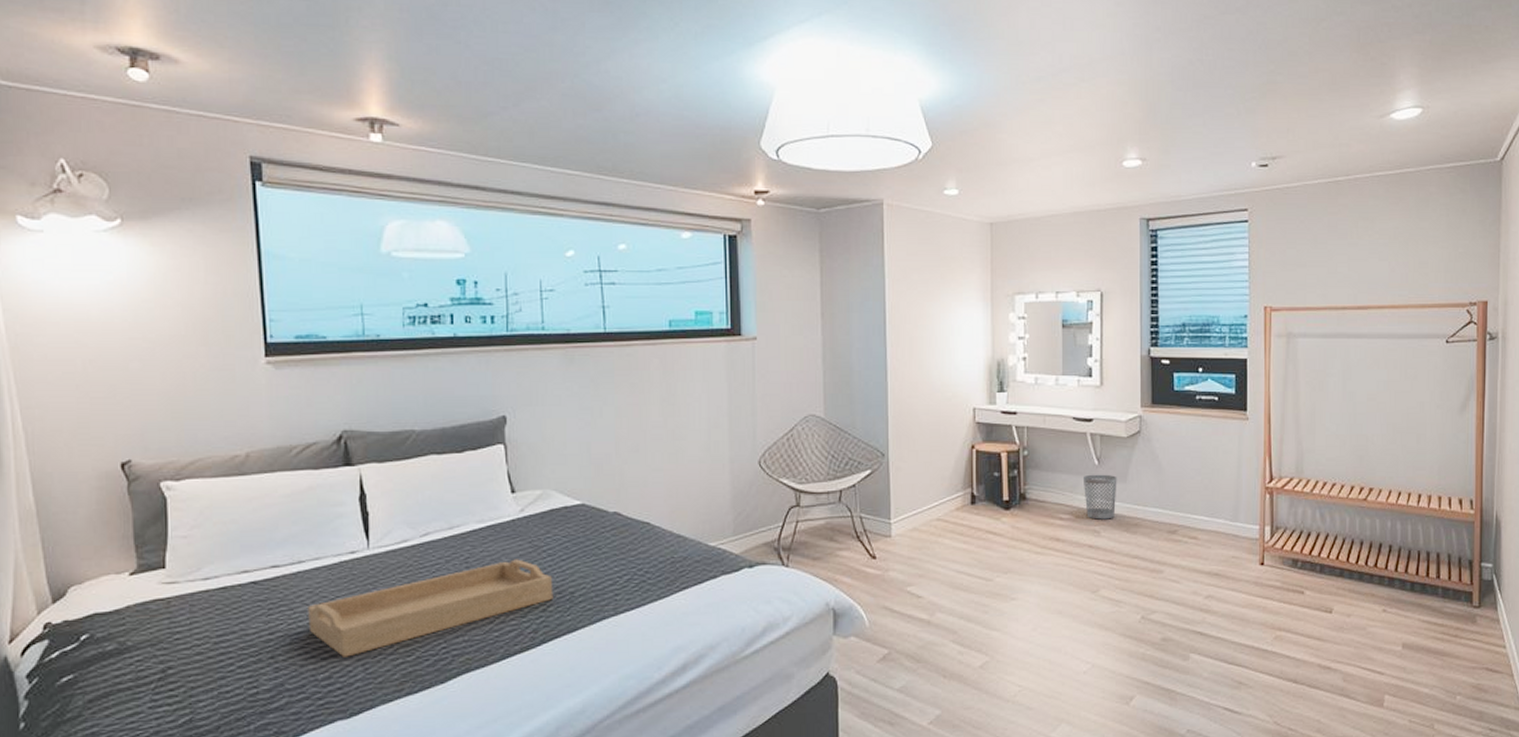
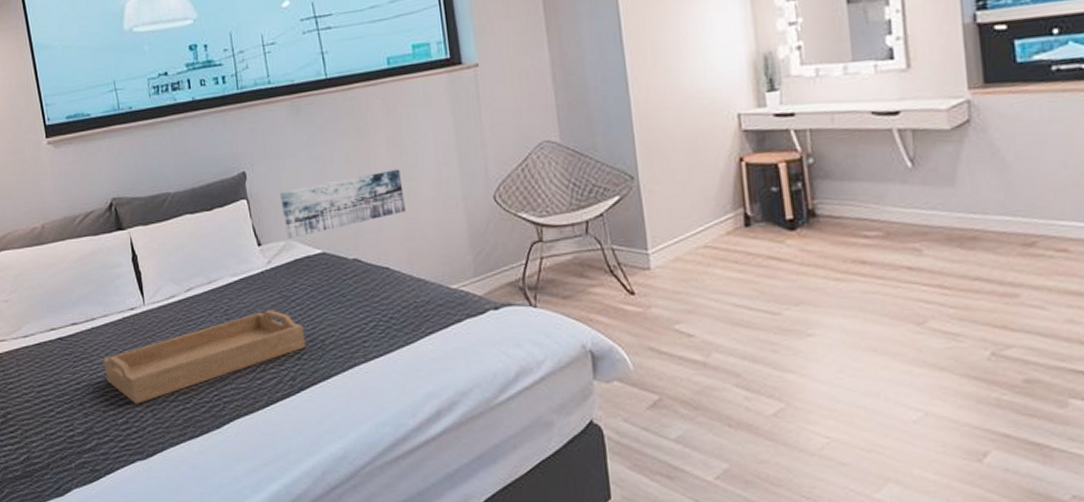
wall art: none [542,428,672,488] -> present [280,169,406,239]
wastebasket: present [1082,474,1117,520] -> none [891,178,942,235]

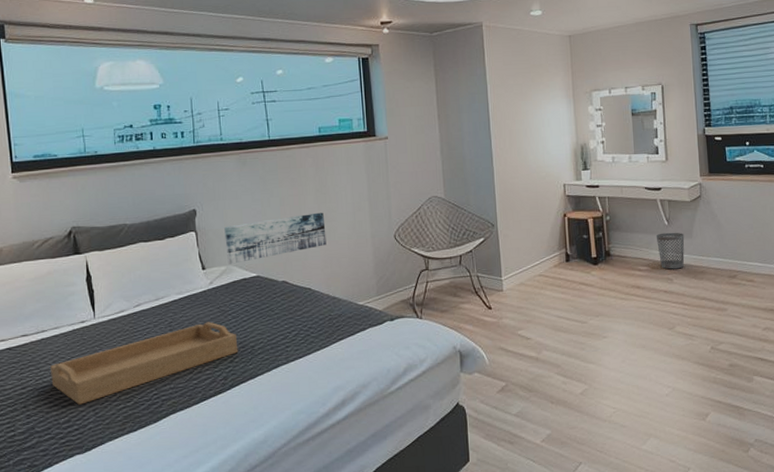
wastebasket: none [891,178,942,235] -> present [656,232,685,270]

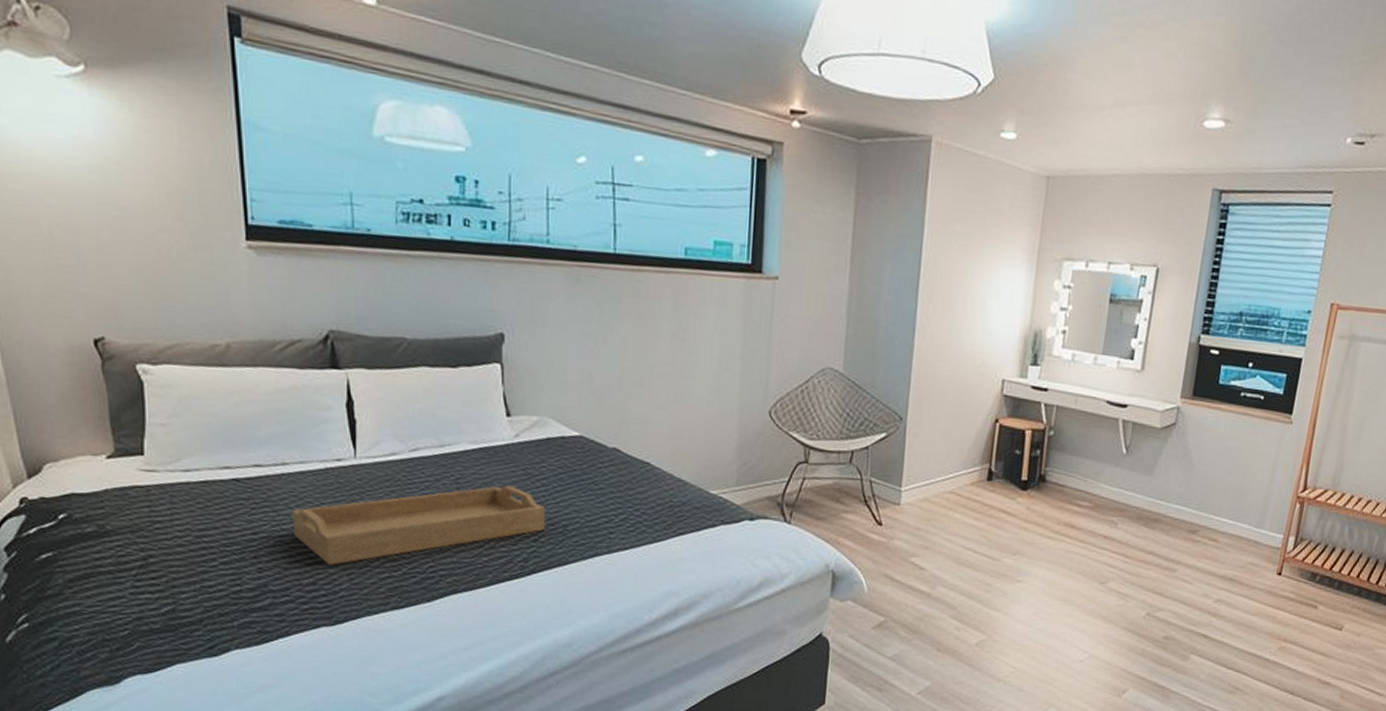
wall art: present [224,212,327,264] -> none [540,363,679,416]
wastebasket: present [656,232,685,270] -> none [1106,463,1144,512]

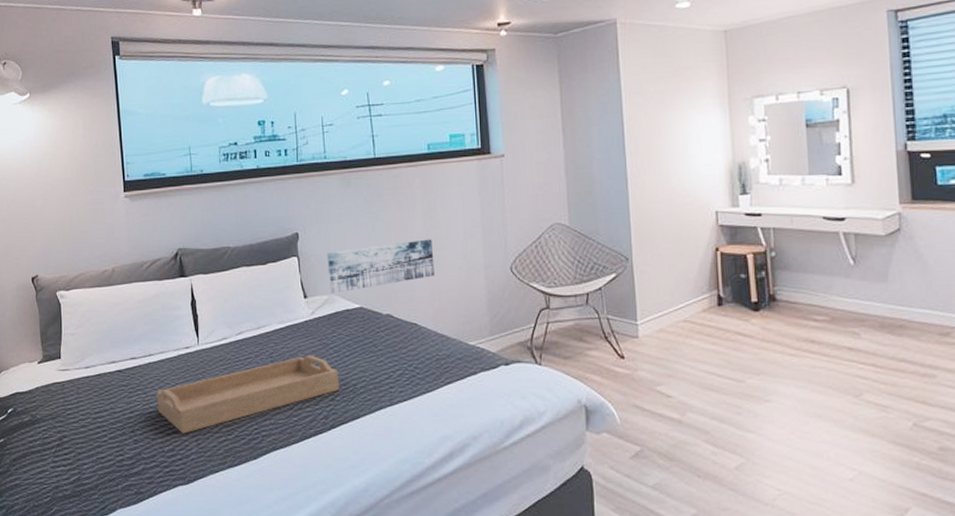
wall art: none [540,363,679,416] -> present [327,239,435,293]

